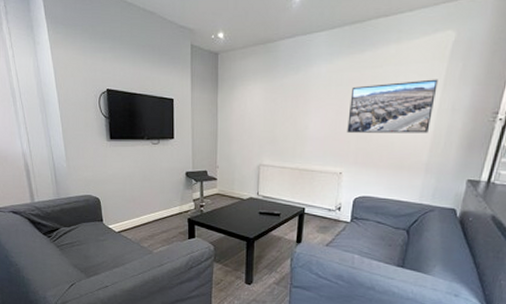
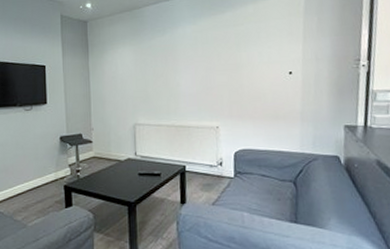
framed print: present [347,79,438,133] -> none [217,33,298,87]

